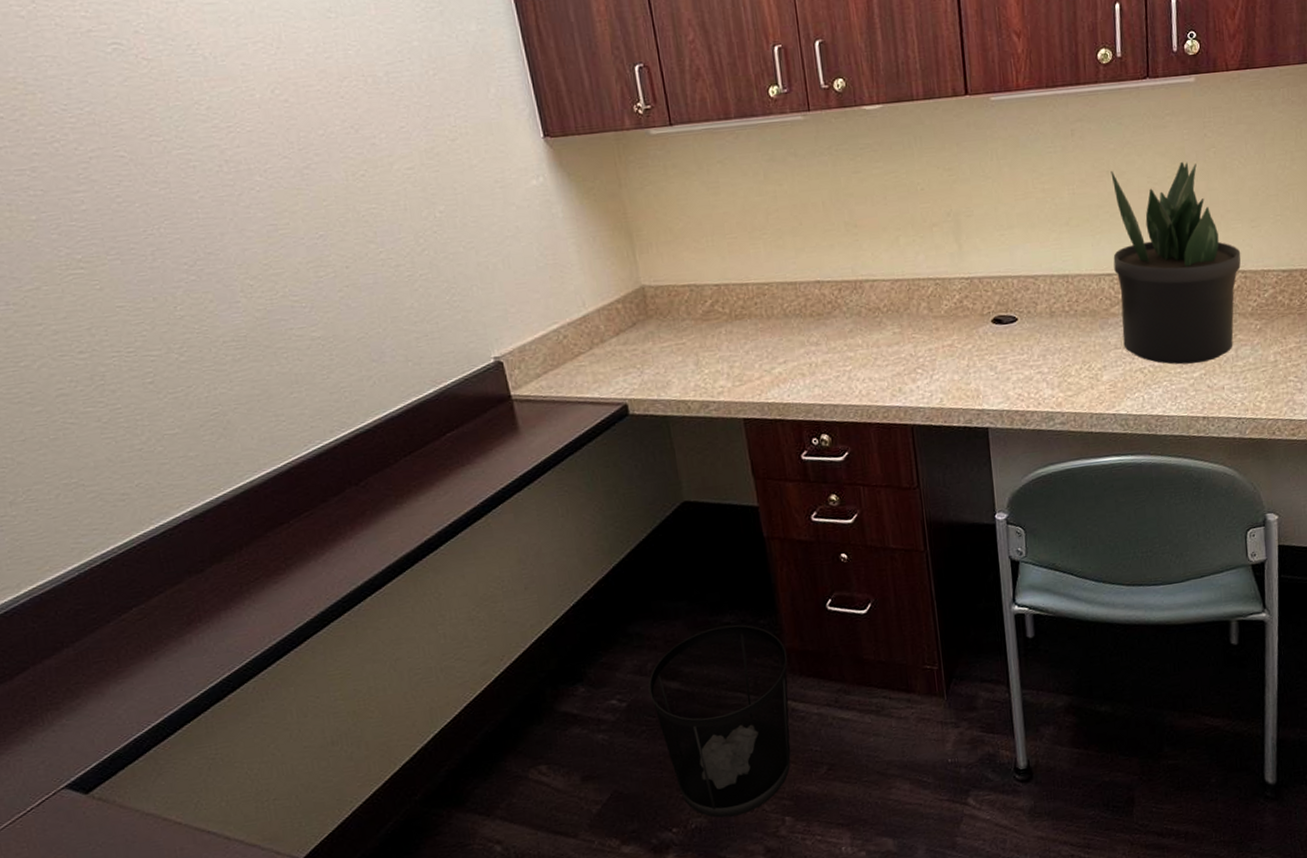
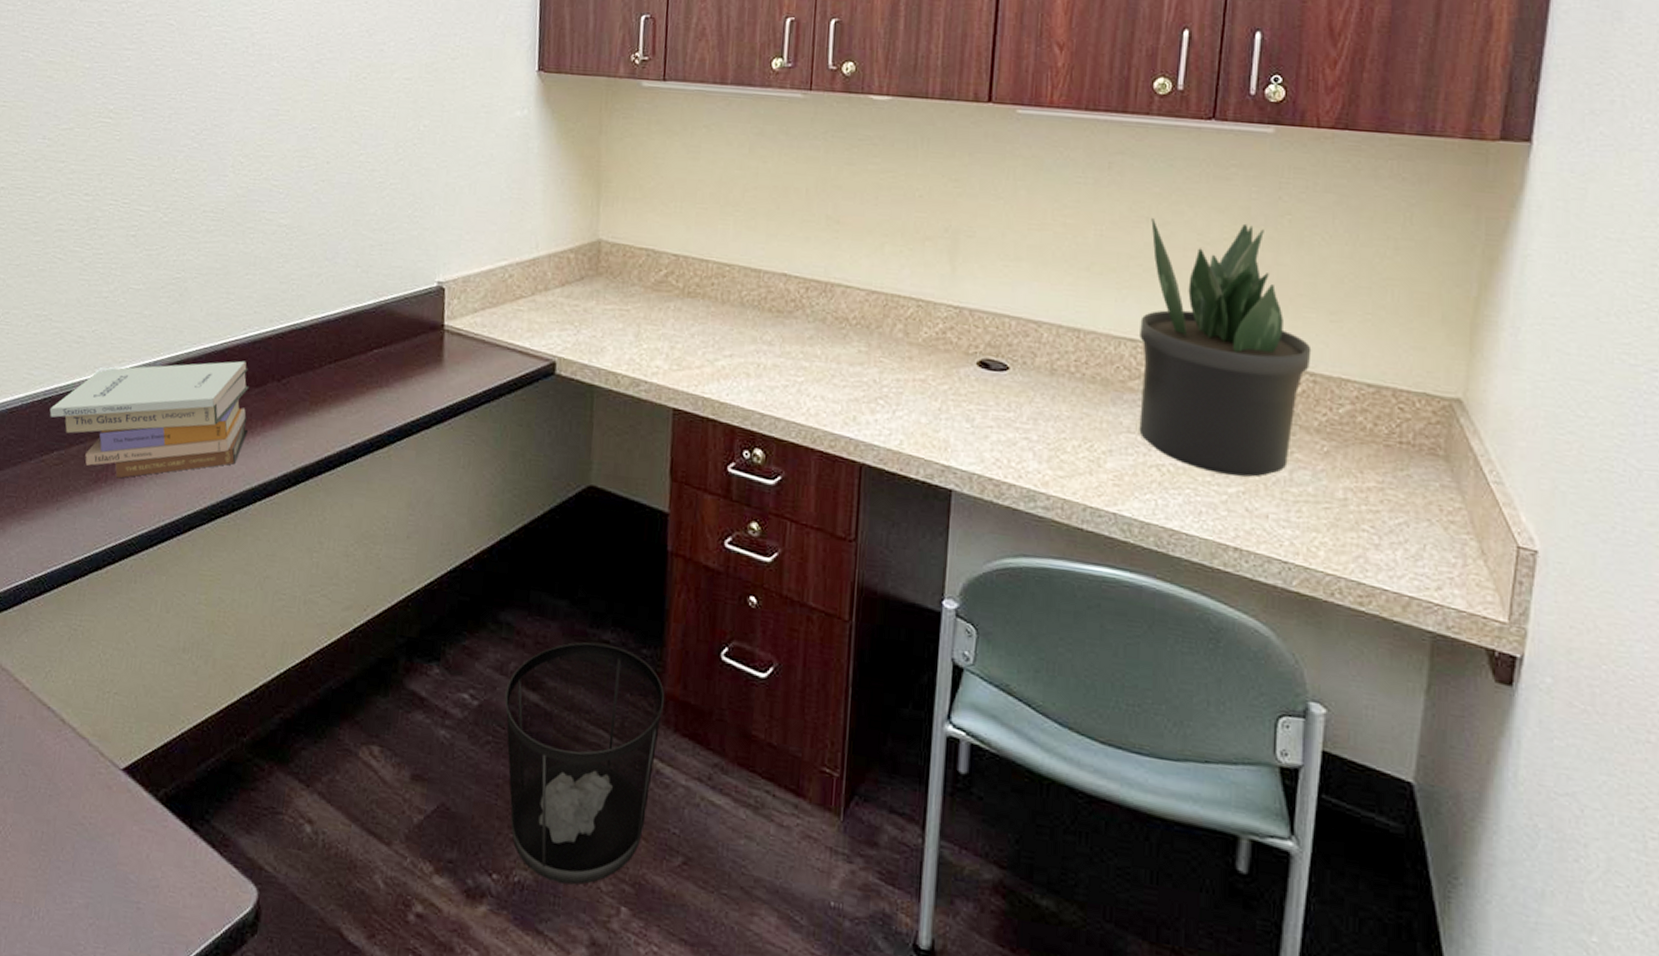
books: none [113,474,339,615] -> present [49,360,249,479]

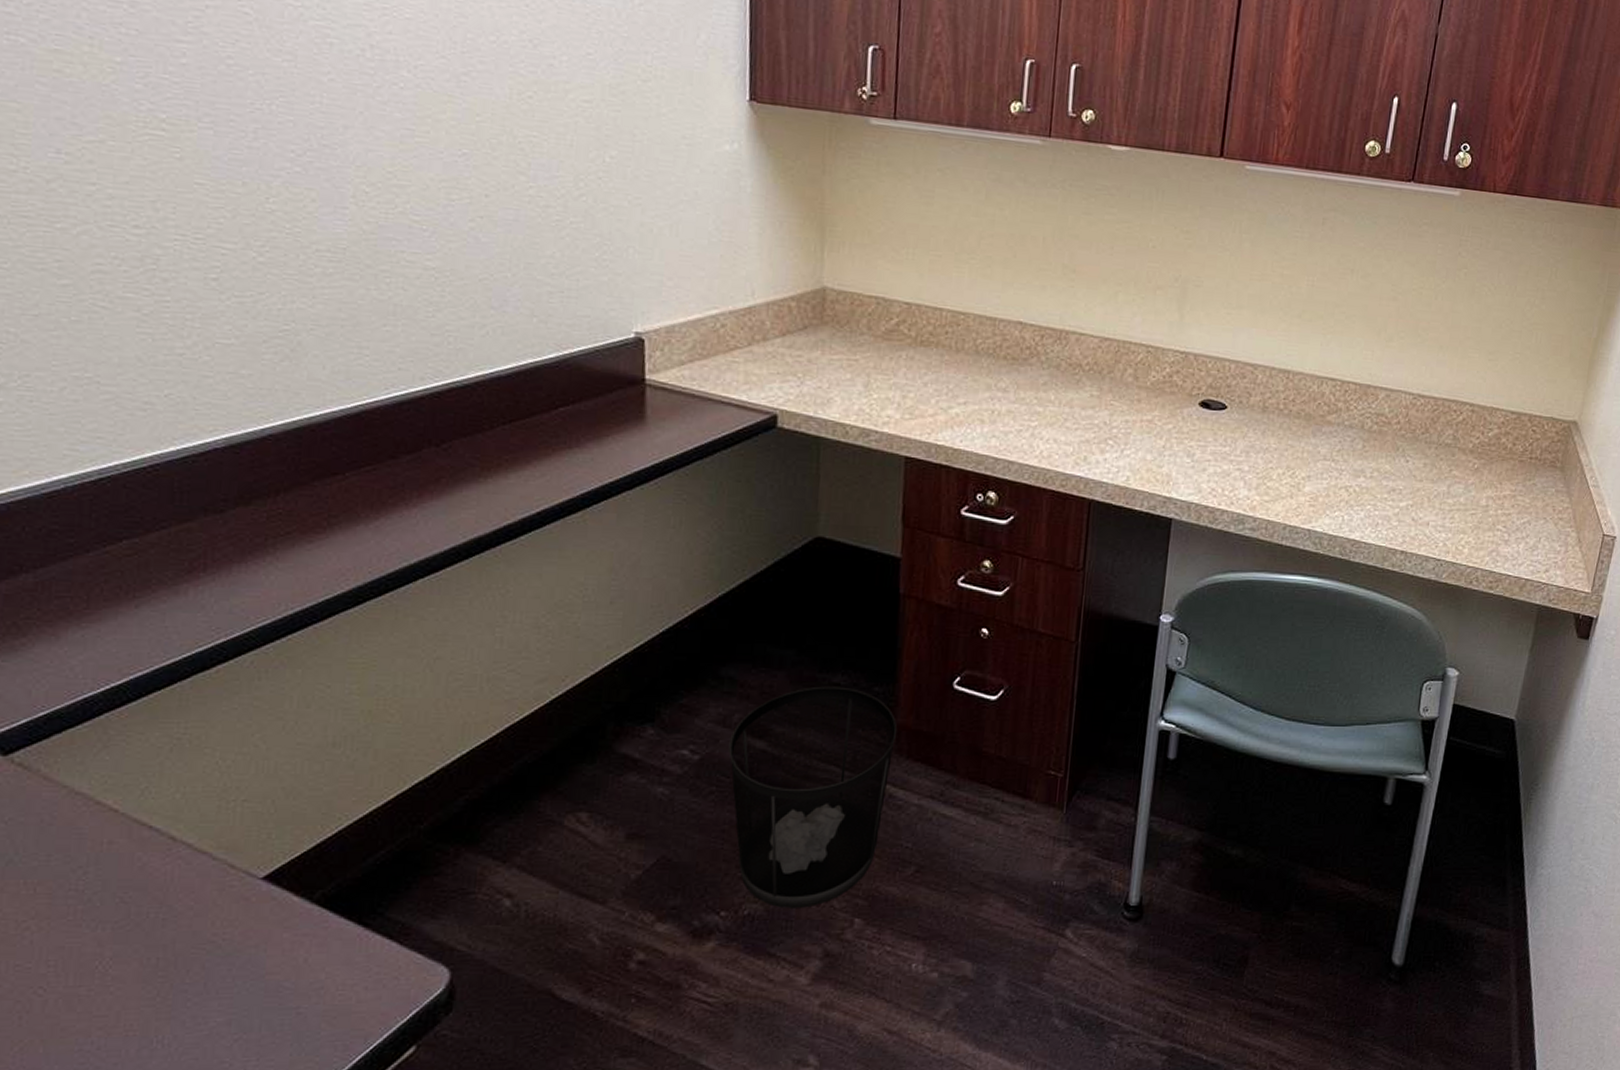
books: present [49,360,249,479] -> none [110,424,400,566]
planter: present [1139,219,1312,477] -> none [1333,271,1473,492]

